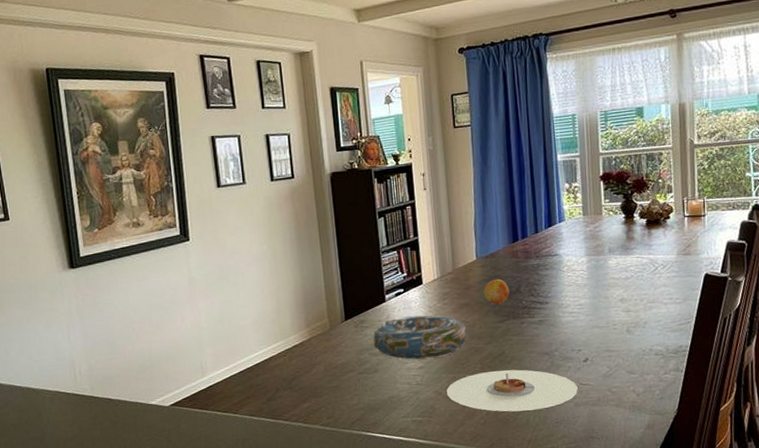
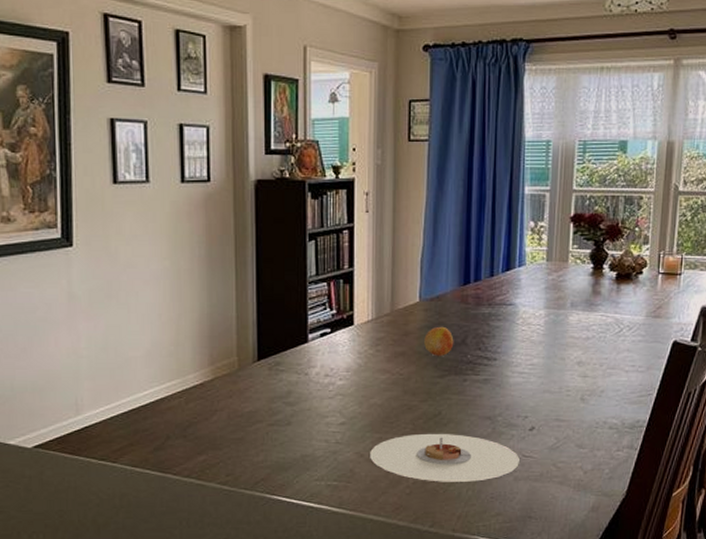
decorative bowl: present [373,314,468,361] -> none [289,362,401,414]

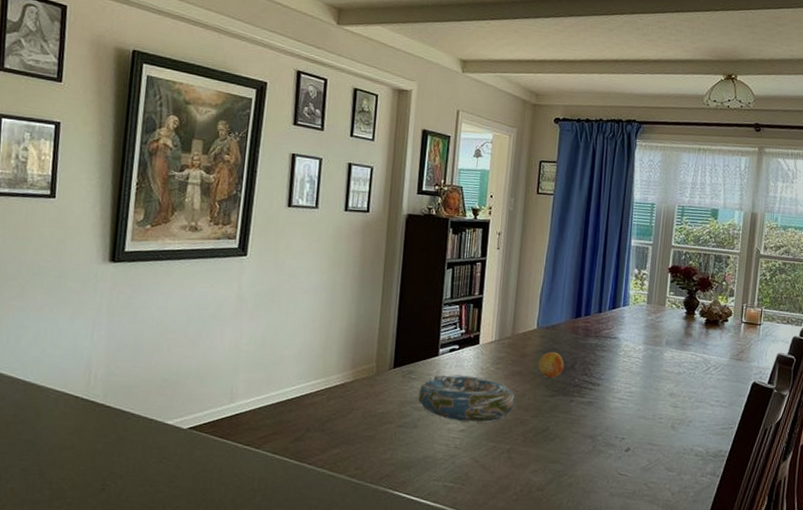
decorative bowl: none [289,362,401,414] -> present [418,374,515,424]
plate: present [370,433,520,482] -> none [484,445,615,494]

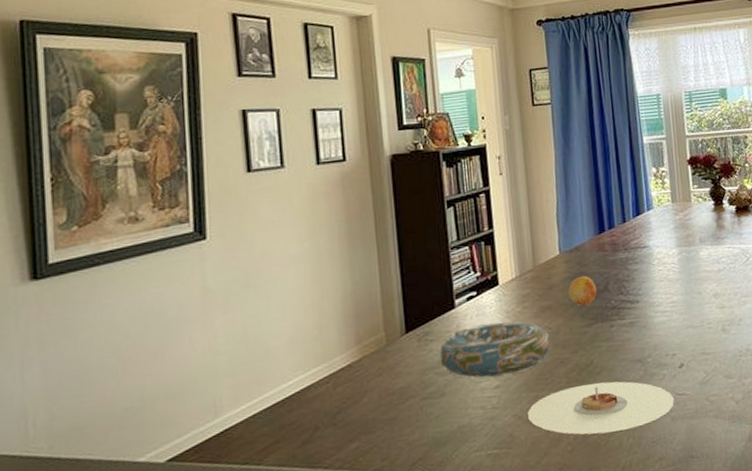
plate: none [484,445,615,494] -> present [528,381,674,435]

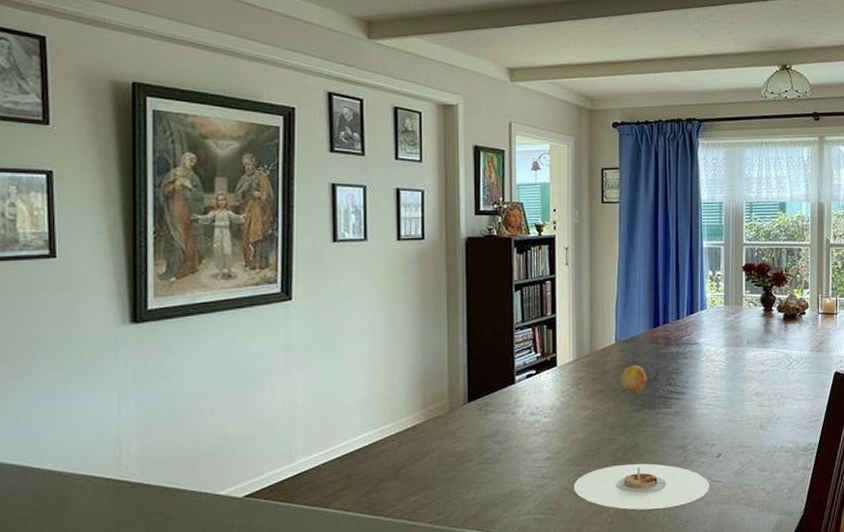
decorative bowl: present [440,321,551,379] -> none [498,400,601,450]

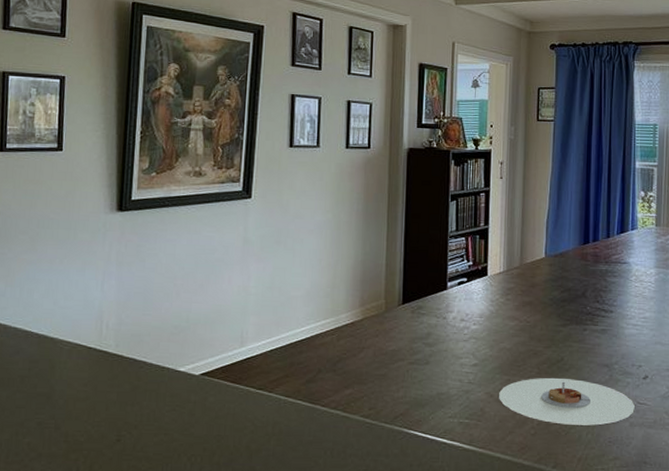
fruit: present [621,365,647,392] -> none [549,280,575,307]

